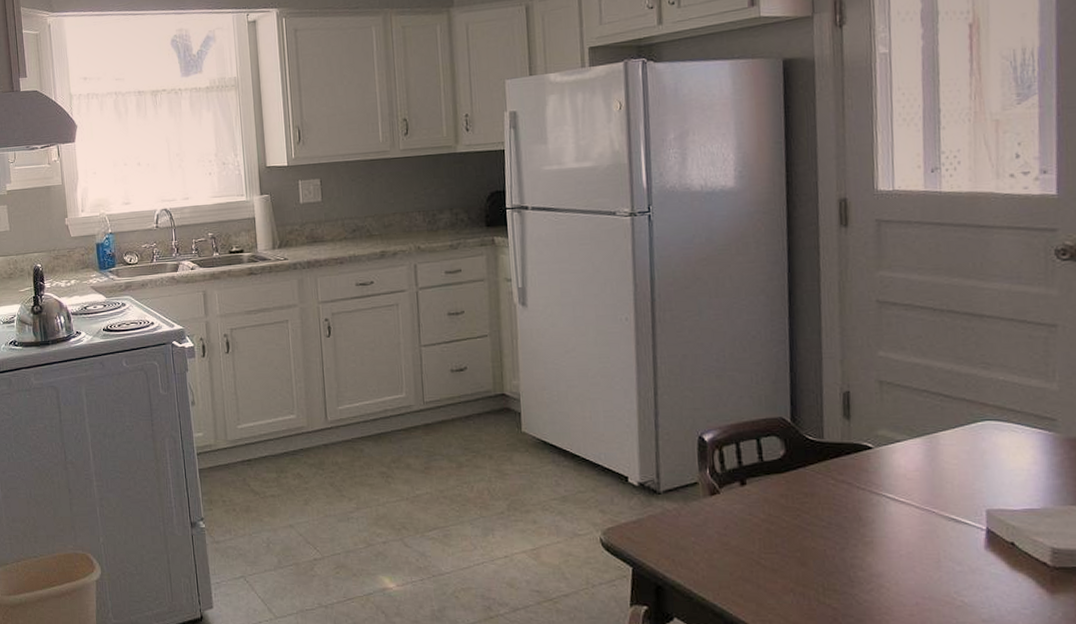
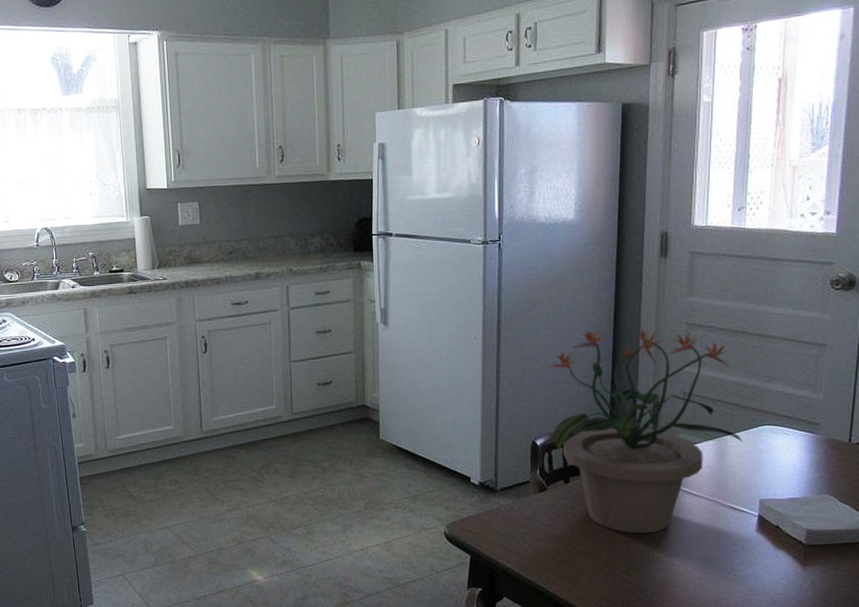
potted plant: none [713,308,959,548] -> present [548,329,743,534]

